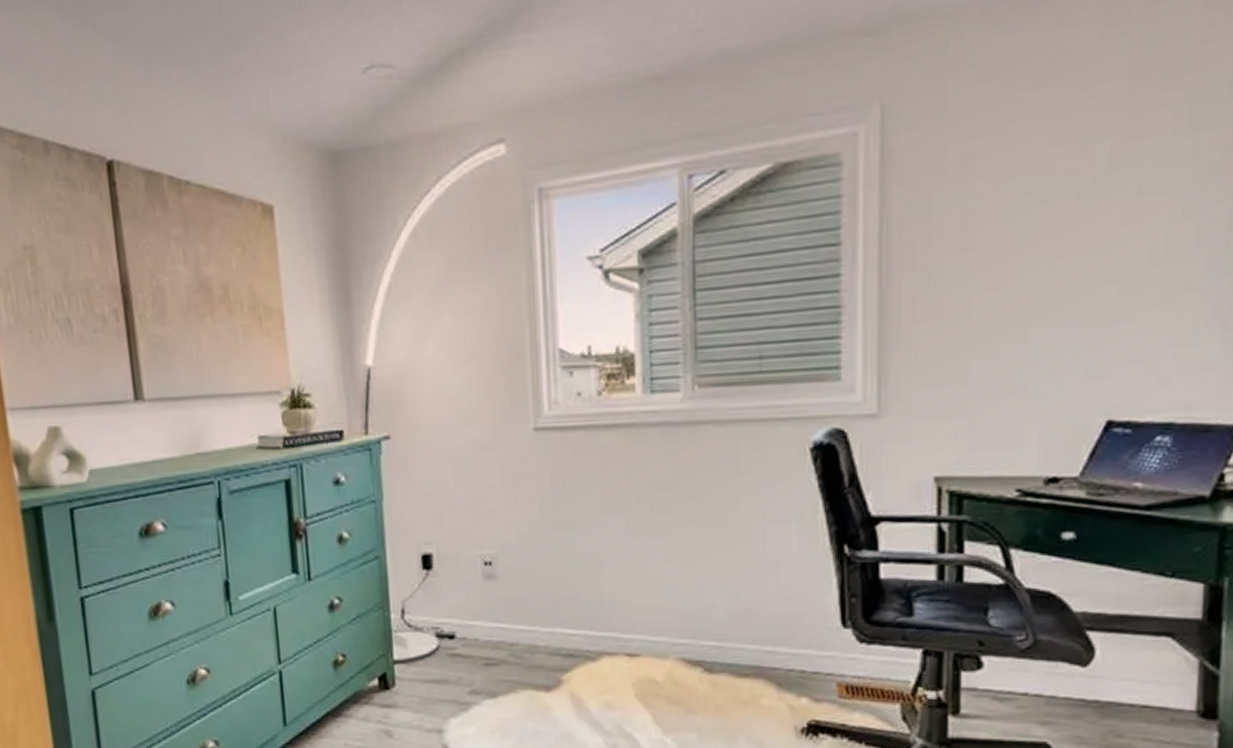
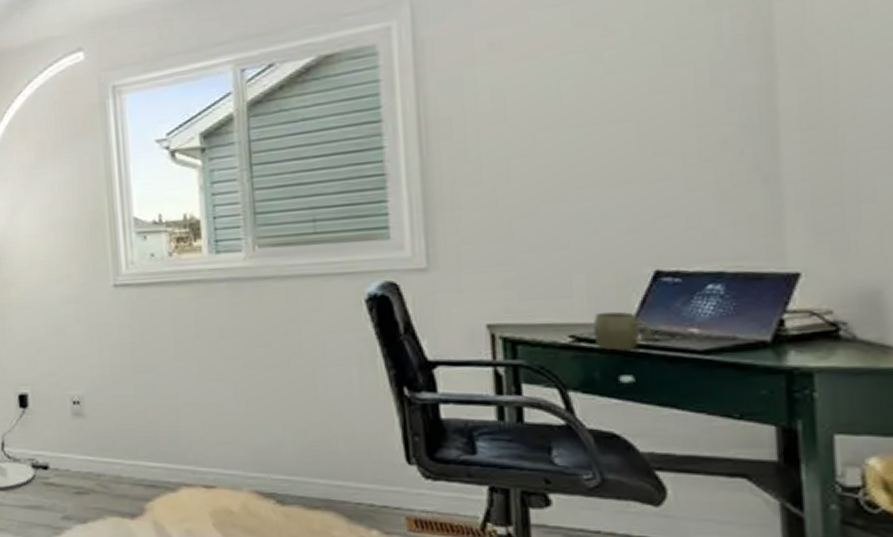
mug: none [1040,464,1097,506] -> present [592,311,652,351]

